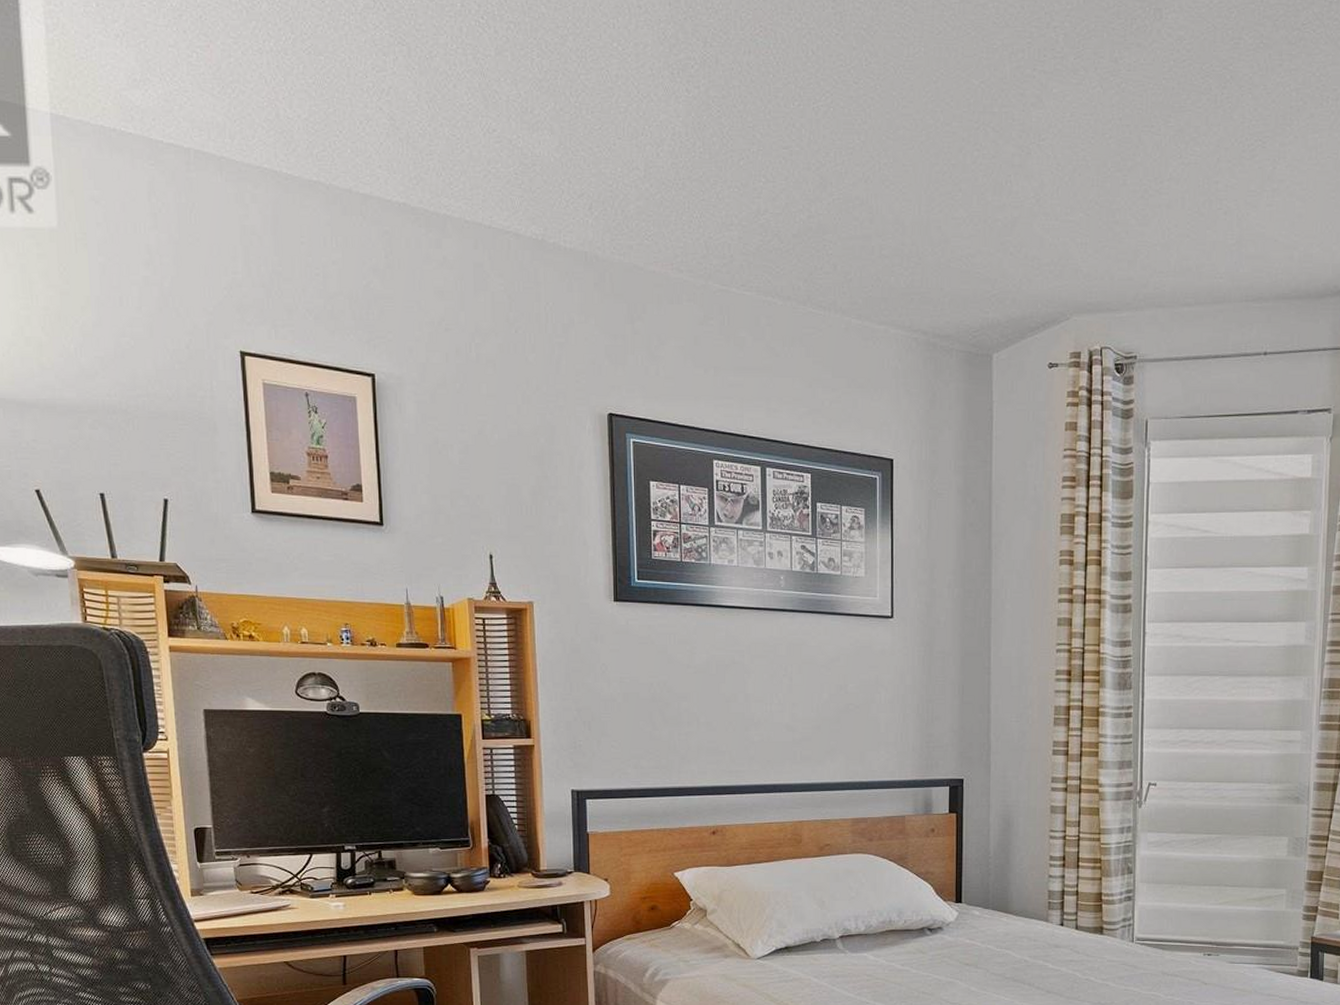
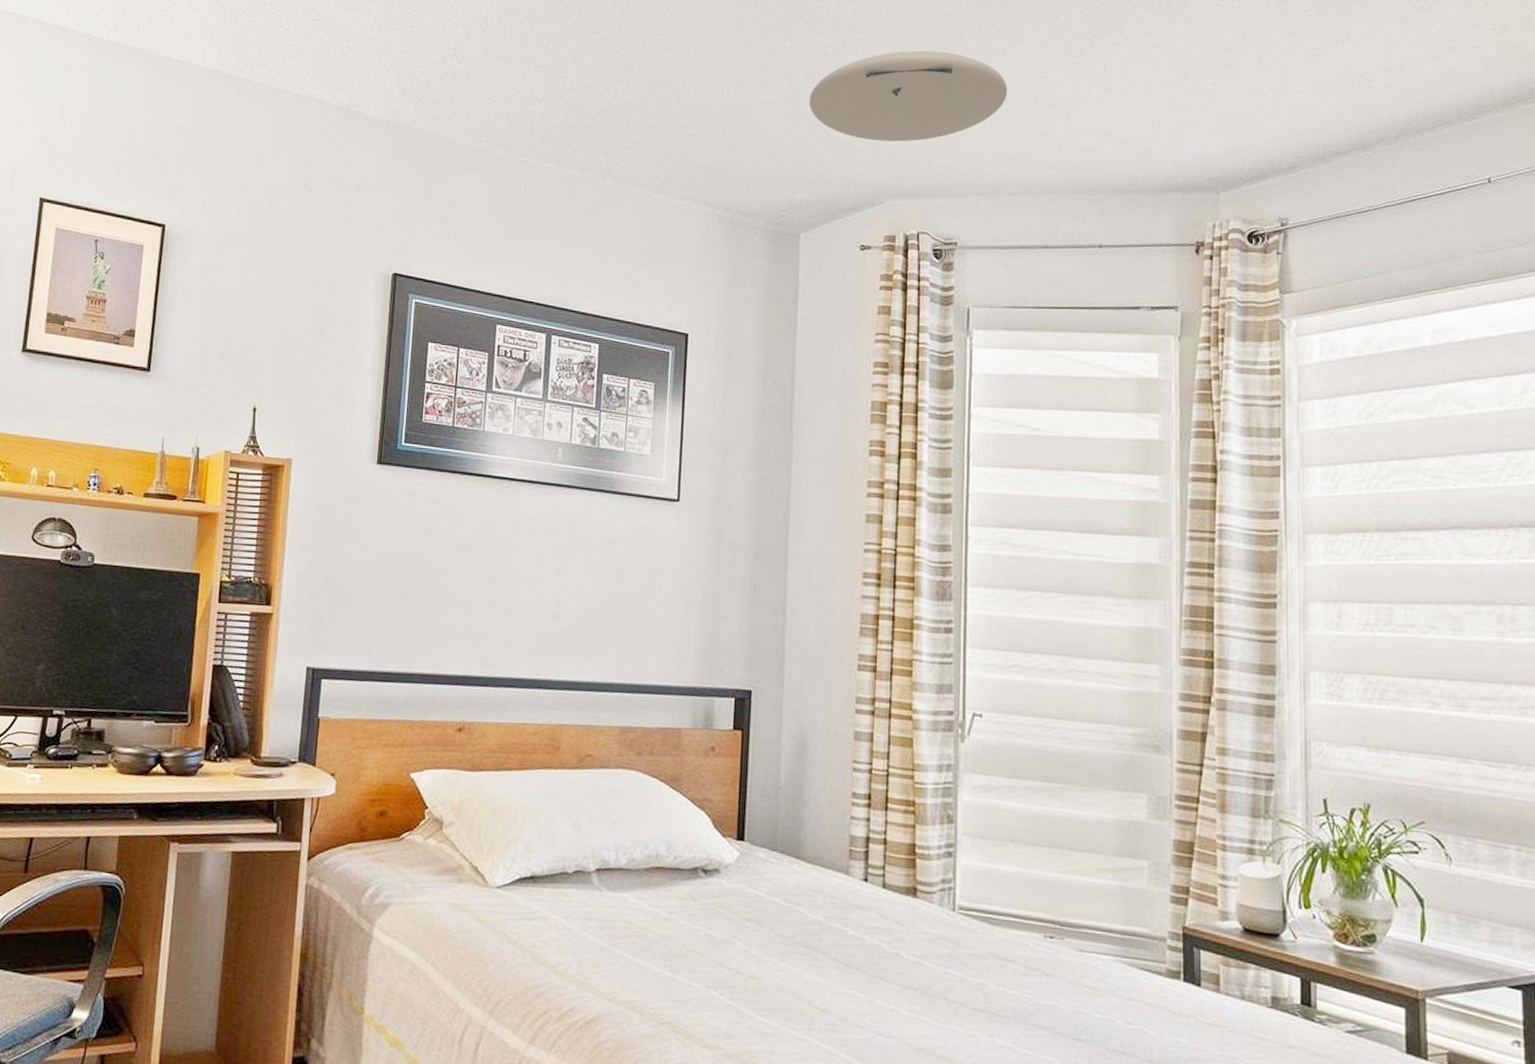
ceiling light: none [997,157,1185,255] -> present [808,50,1008,142]

